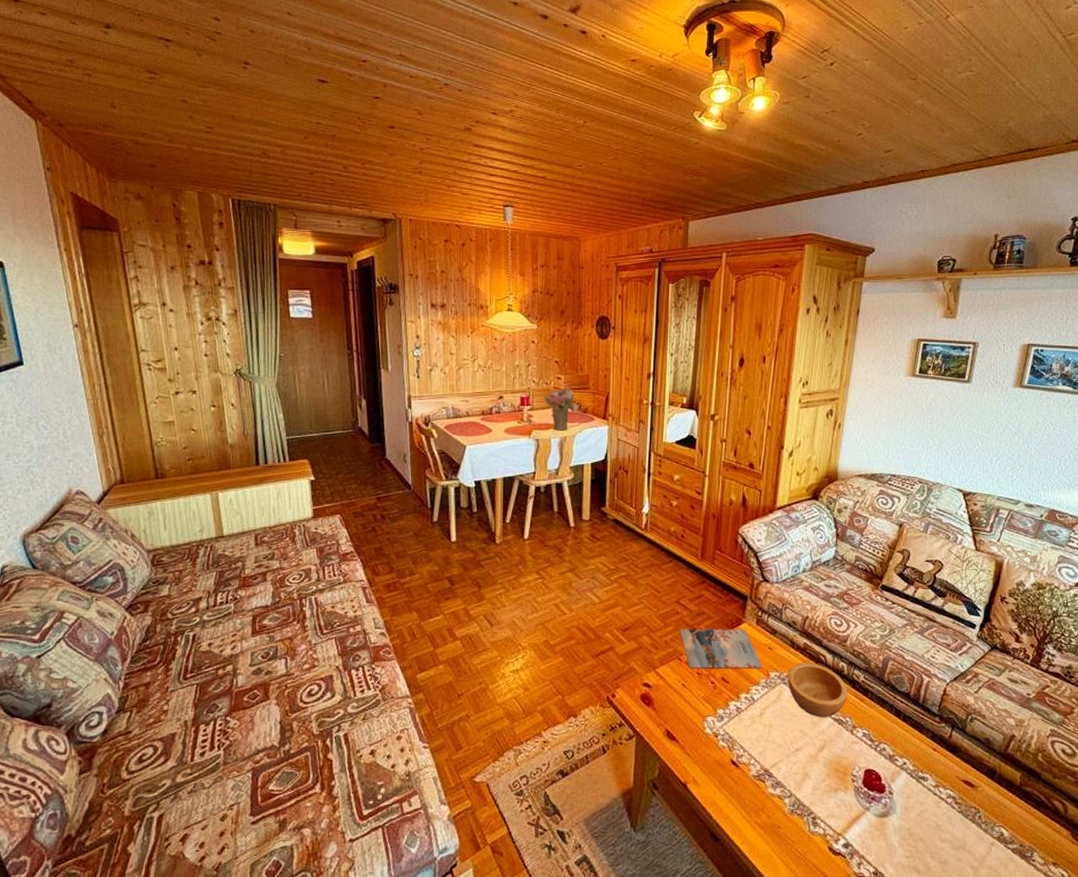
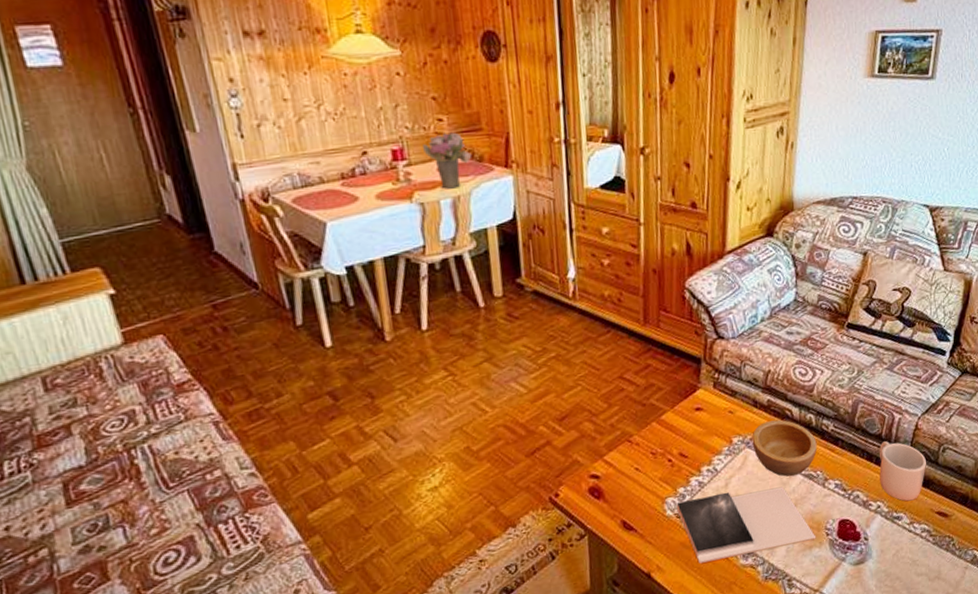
magazine: present [680,629,763,669] -> none [626,395,724,450]
book: none [715,721,842,784] -> present [676,486,817,564]
mug: none [907,701,954,764] -> present [879,441,927,502]

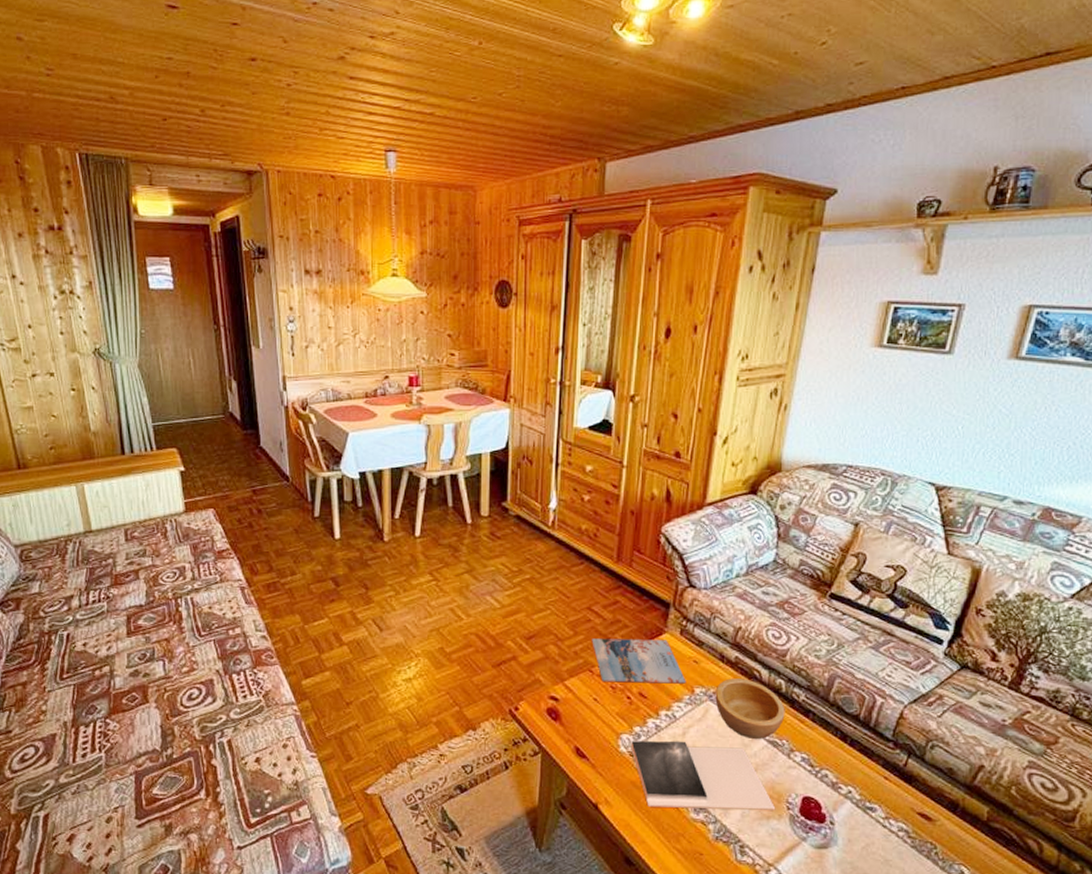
flower bouquet: present [423,132,472,189] -> none [435,366,476,415]
magazine: none [626,395,724,450] -> present [591,638,687,684]
mug: present [879,441,927,502] -> none [853,724,911,794]

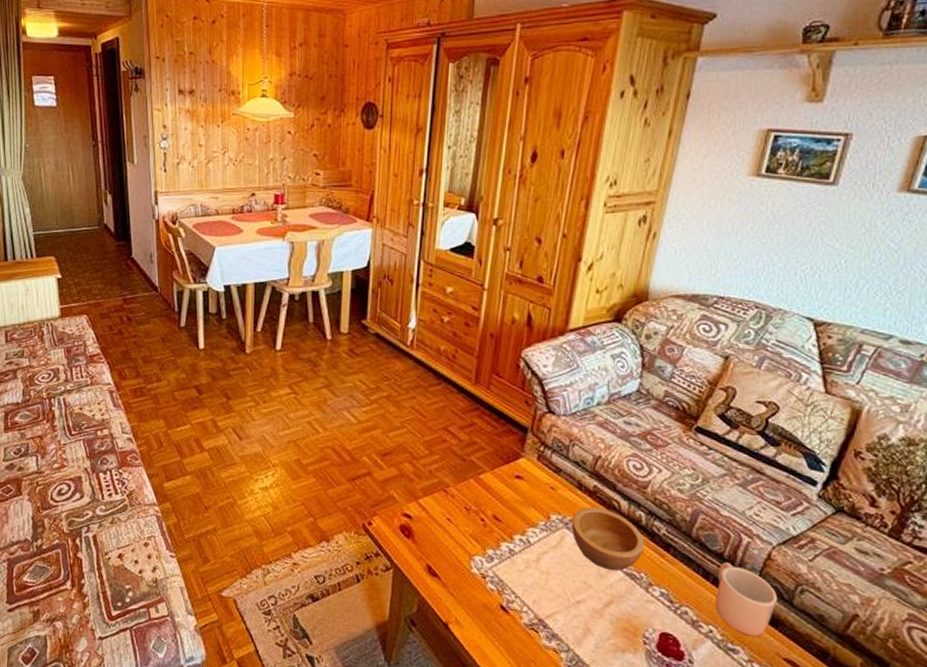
magazine: present [591,638,687,684] -> none [447,459,542,510]
book: present [631,741,776,810] -> none [483,563,632,644]
mug: none [853,724,911,794] -> present [715,562,778,637]

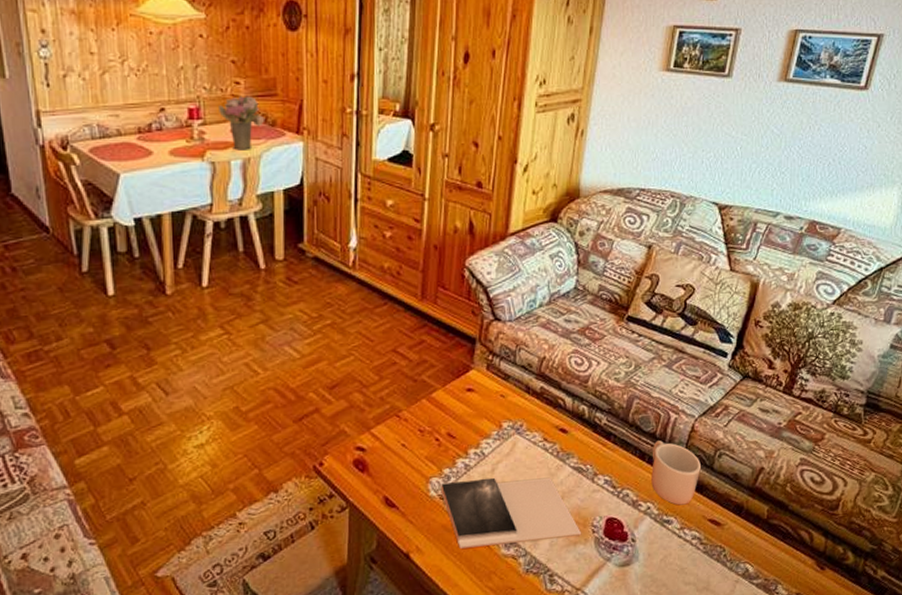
flower bouquet: none [300,185,340,233] -> present [219,96,265,150]
book: none [483,563,632,644] -> present [441,477,582,549]
bowl: present [571,507,645,571] -> none [522,408,589,468]

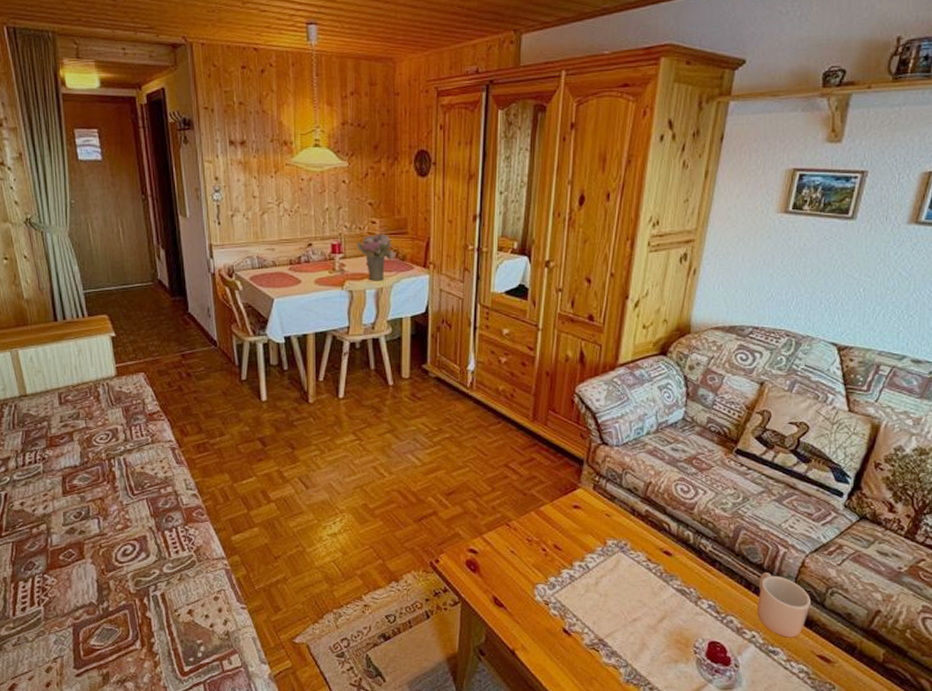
book: present [441,477,582,549] -> none [546,590,684,654]

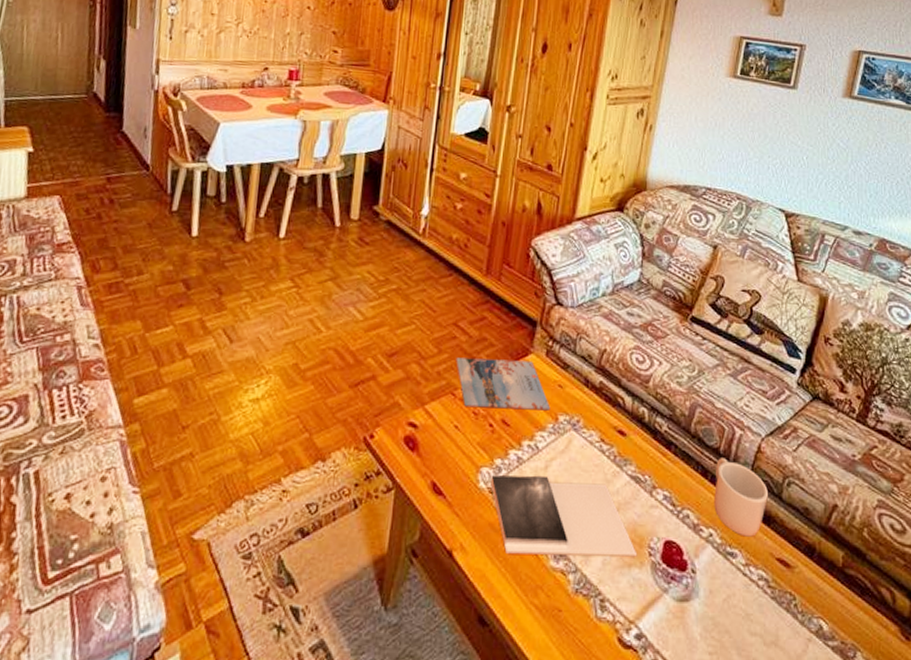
flower bouquet: present [357,234,397,281] -> none [316,63,357,113]
magazine: none [508,494,599,536] -> present [456,357,551,411]
book: none [546,590,684,654] -> present [491,475,638,557]

